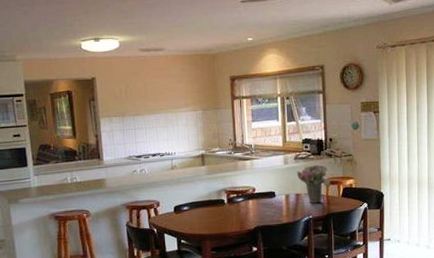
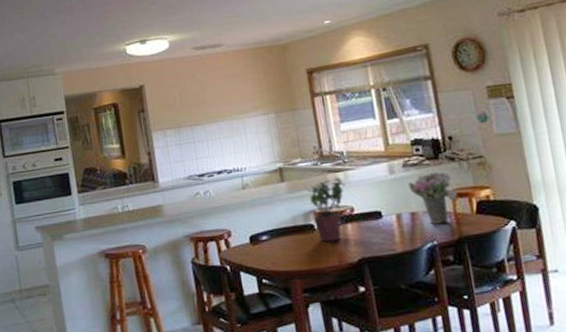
potted plant: none [222,164,251,214] -> present [307,176,346,243]

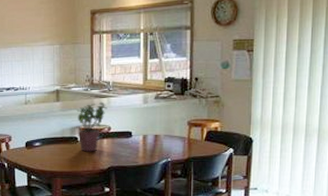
flower bouquet: present [408,171,457,225] -> none [157,105,193,146]

